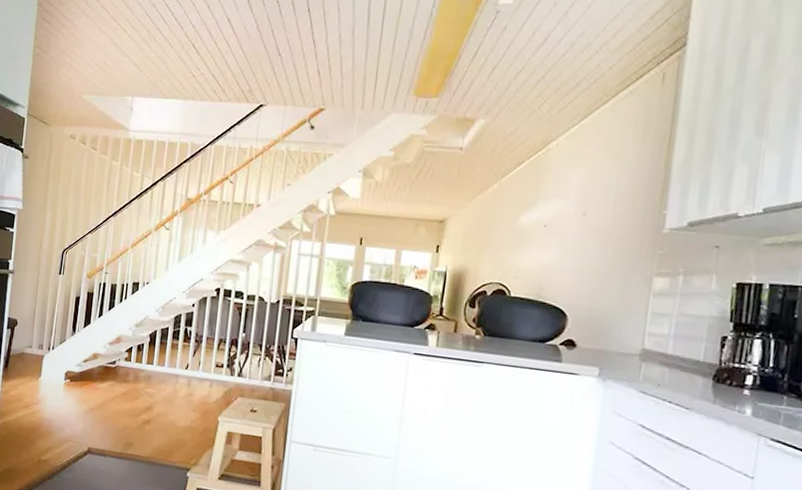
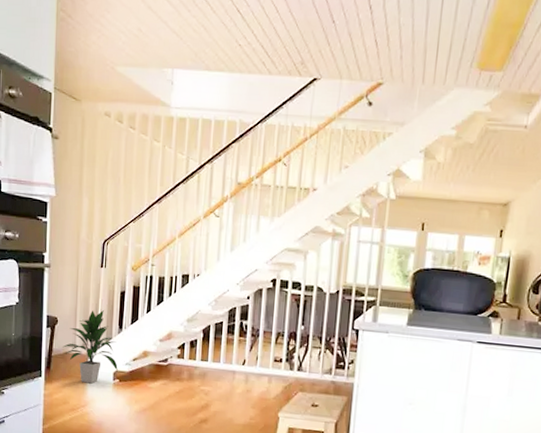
indoor plant: none [20,314,70,383] -> present [63,310,118,384]

